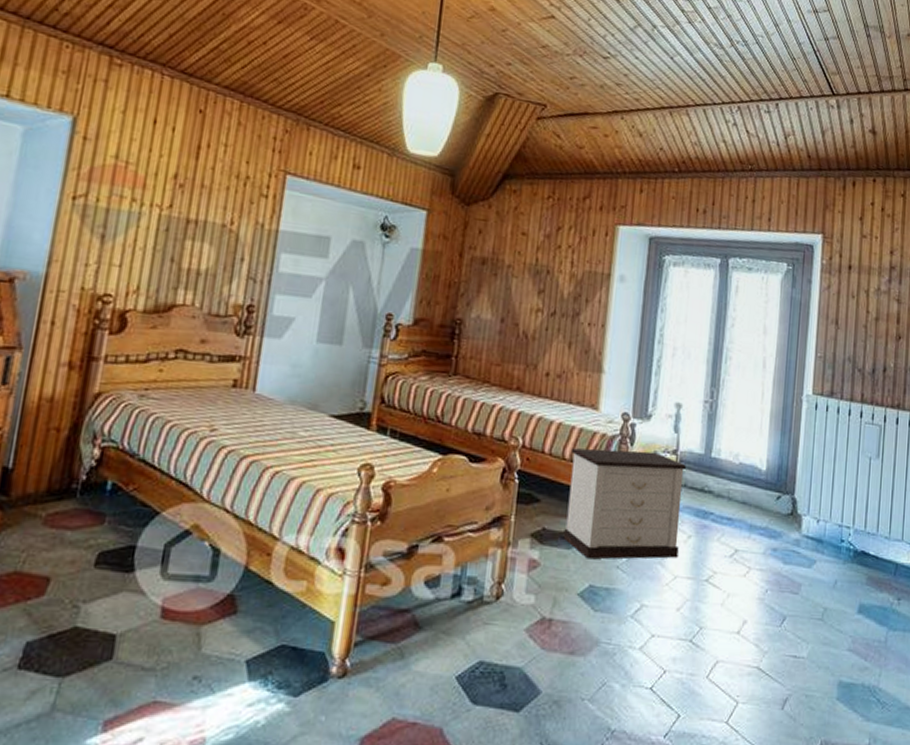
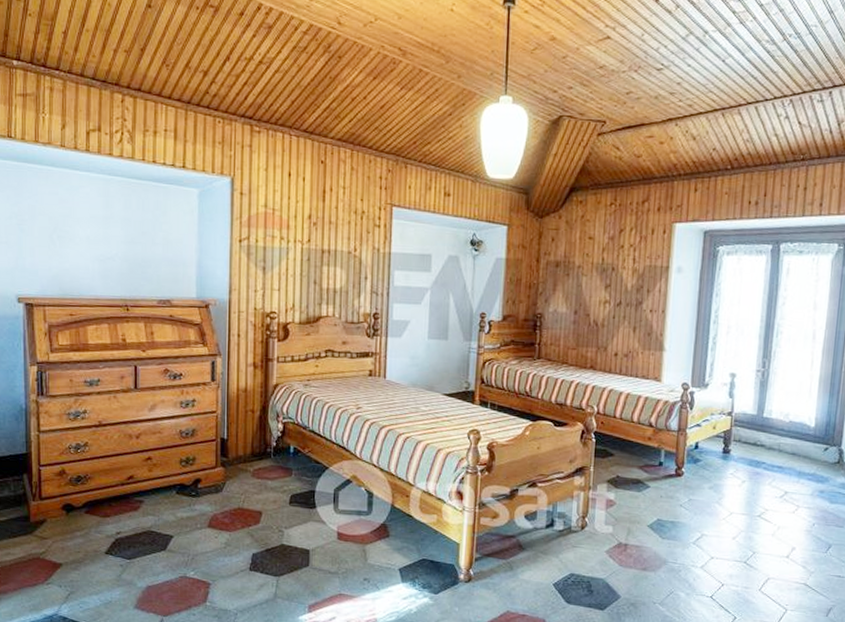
nightstand: present [563,448,686,559] -> none [634,413,740,500]

